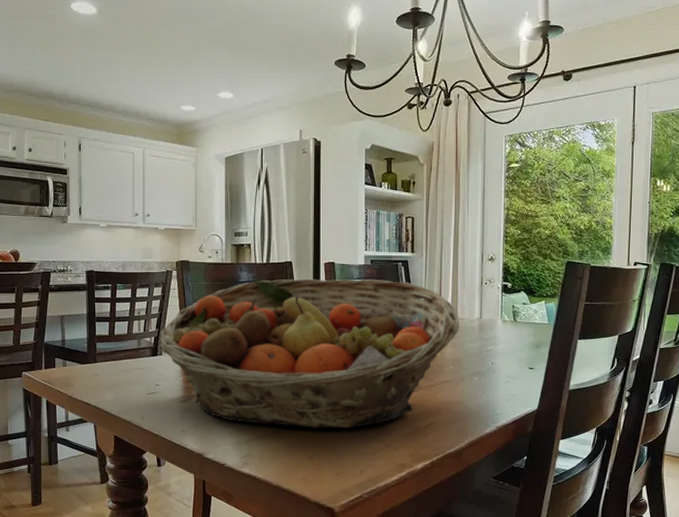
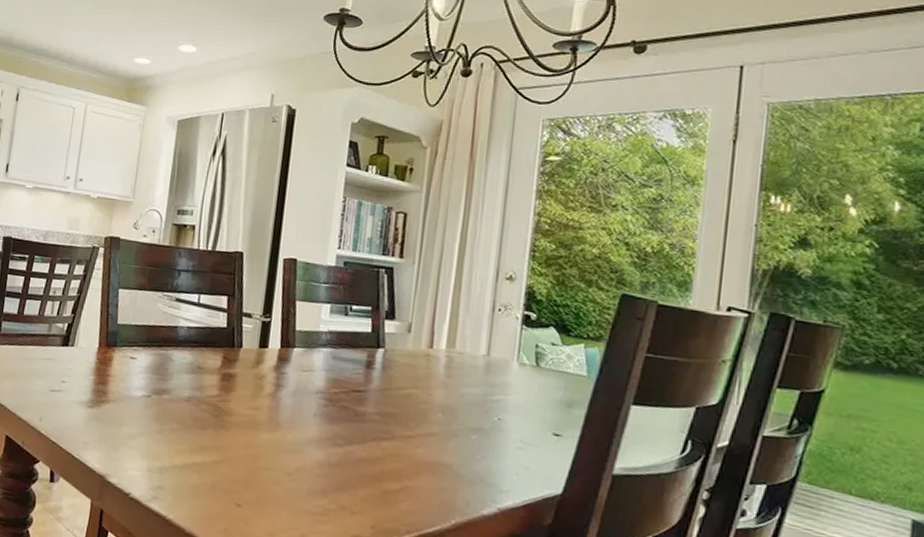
fruit basket: present [158,278,460,428] -> none [71,270,458,477]

